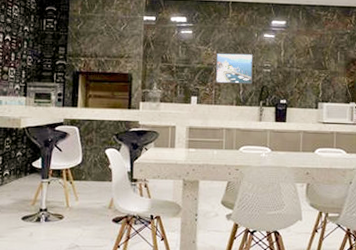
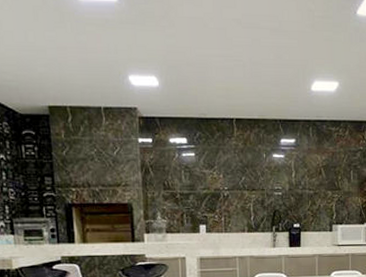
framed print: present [215,53,253,84] -> none [223,177,263,210]

